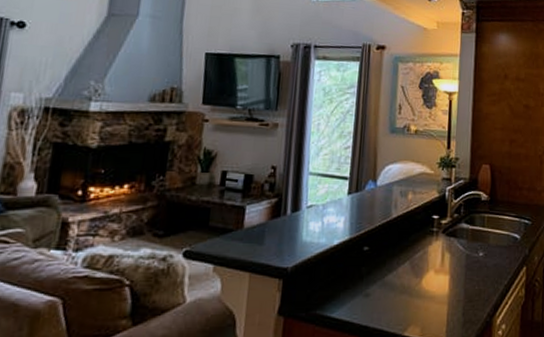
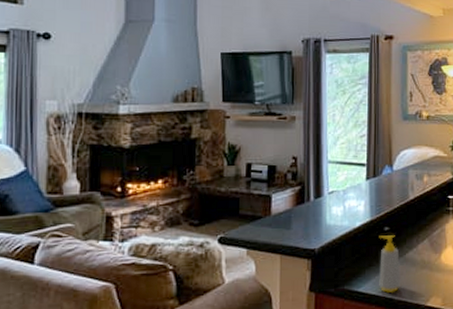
soap bottle: none [354,256,378,319] -> present [379,235,401,293]

